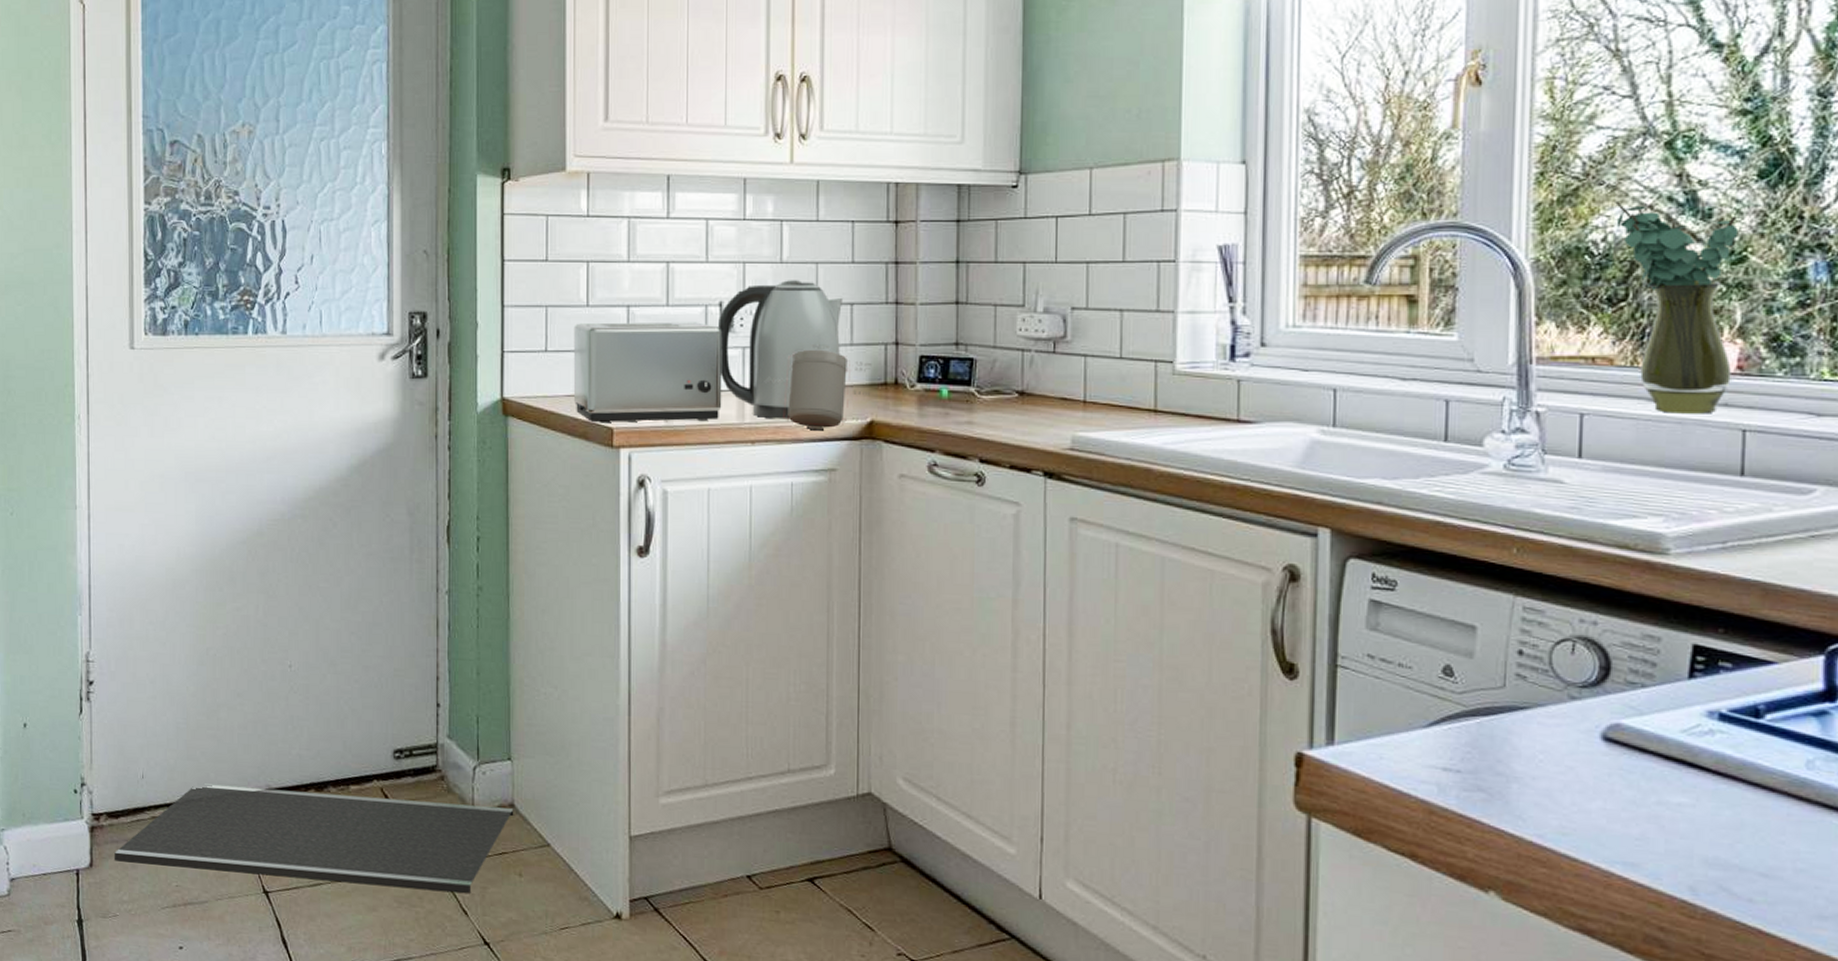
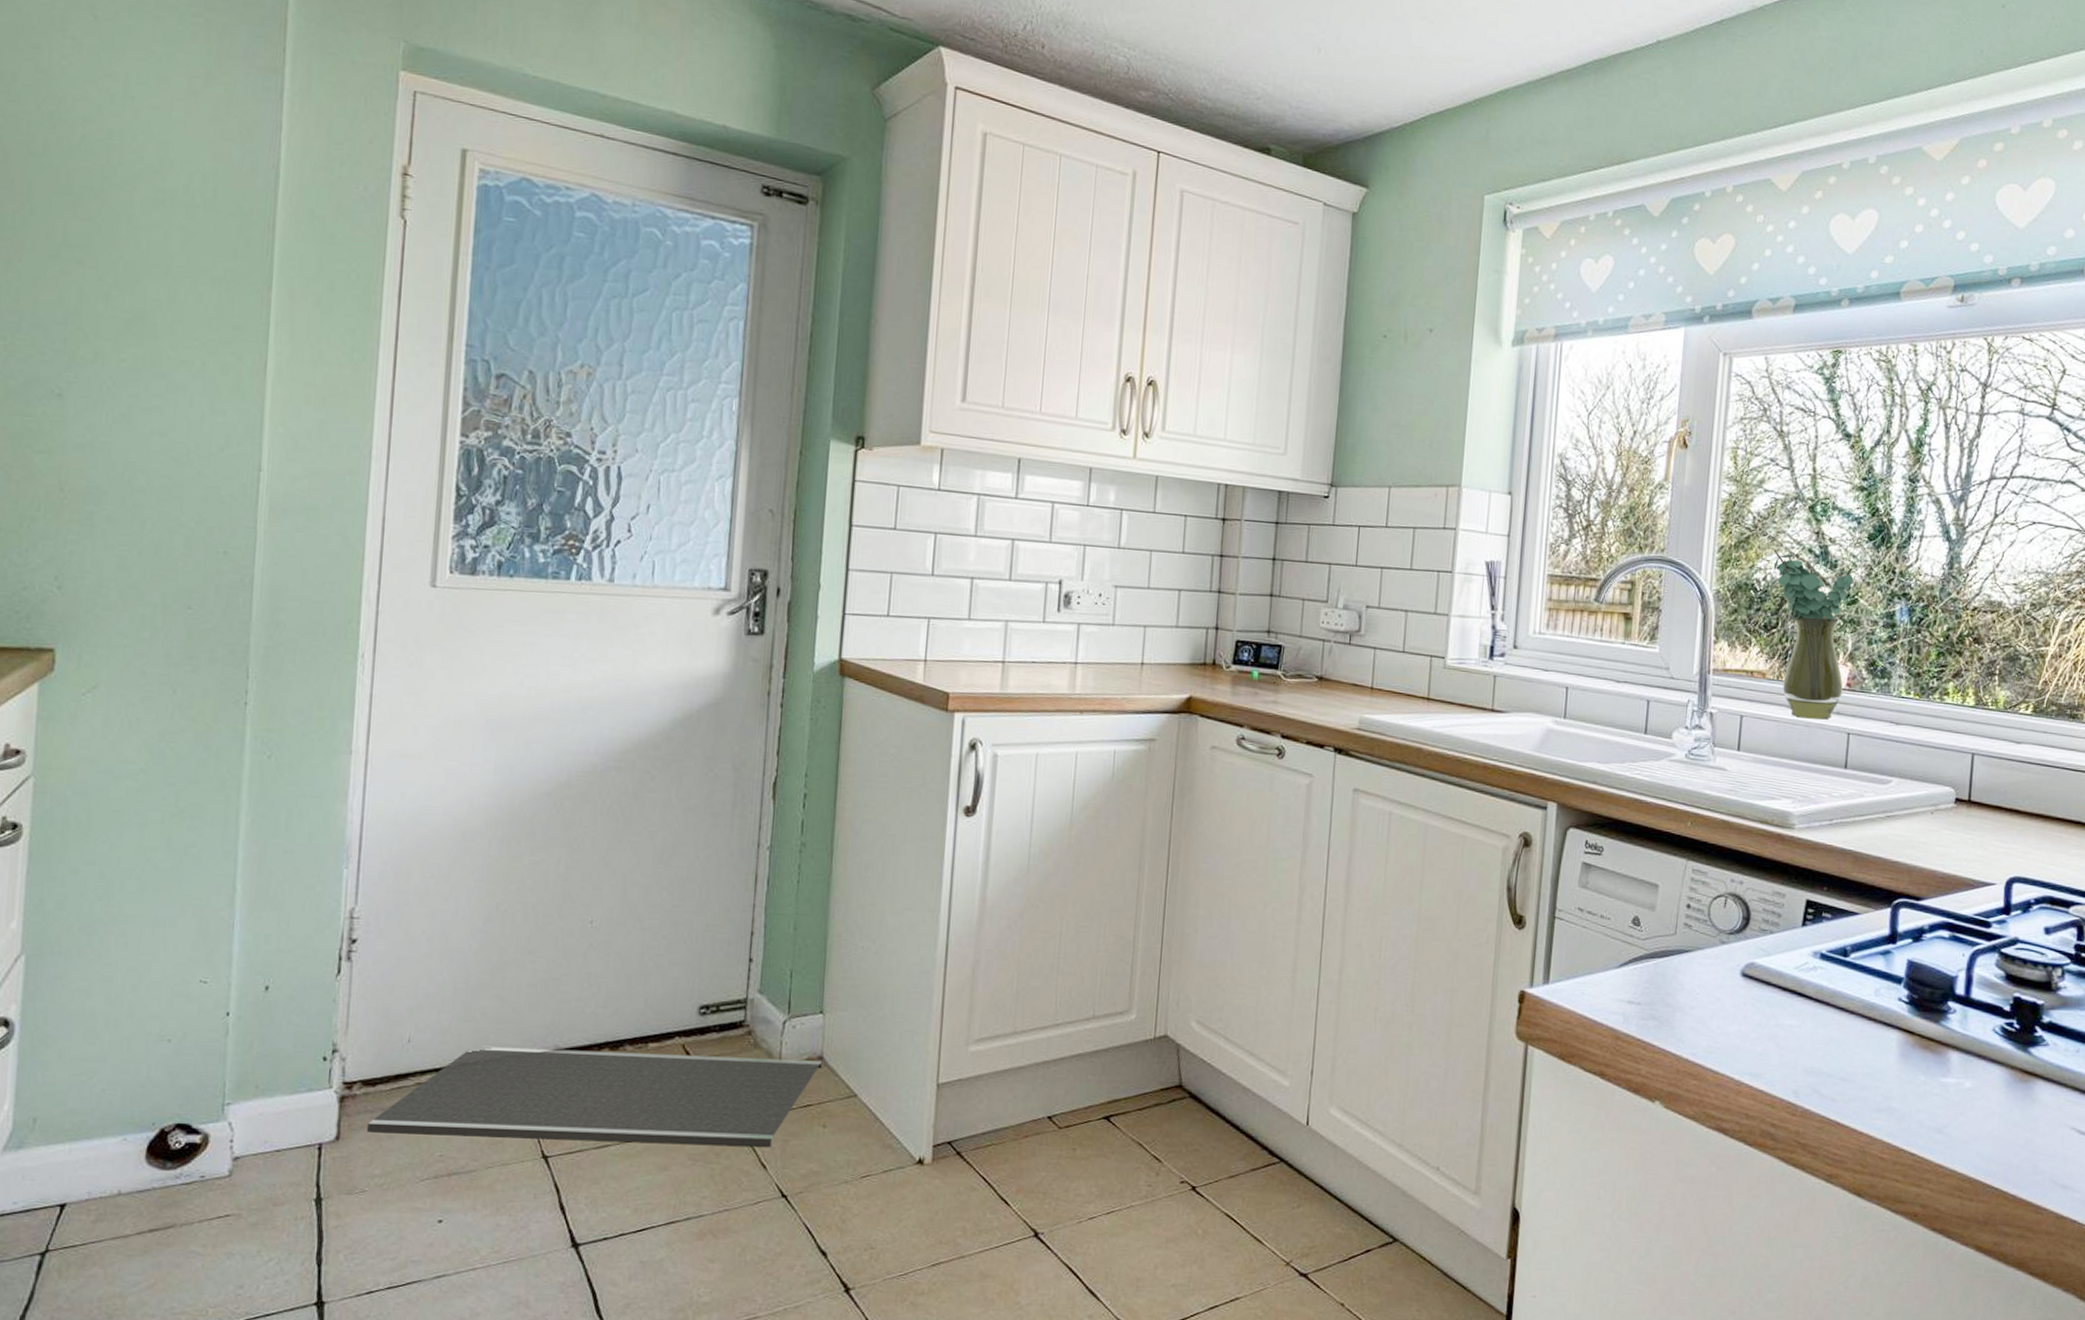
toaster: present [573,322,723,424] -> none [912,591,1059,691]
kettle: present [718,280,844,420] -> none [1056,564,1173,692]
canister: present [765,343,872,431] -> none [1097,623,1194,704]

